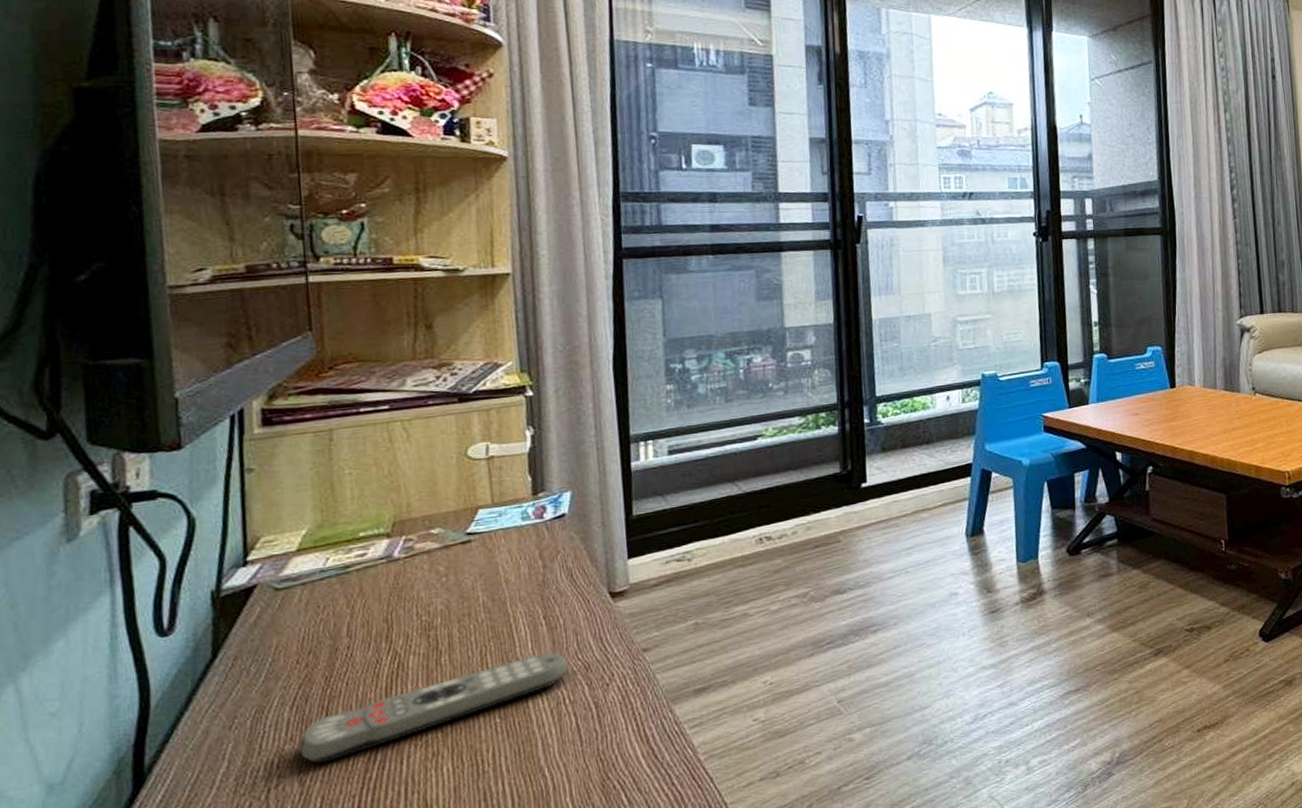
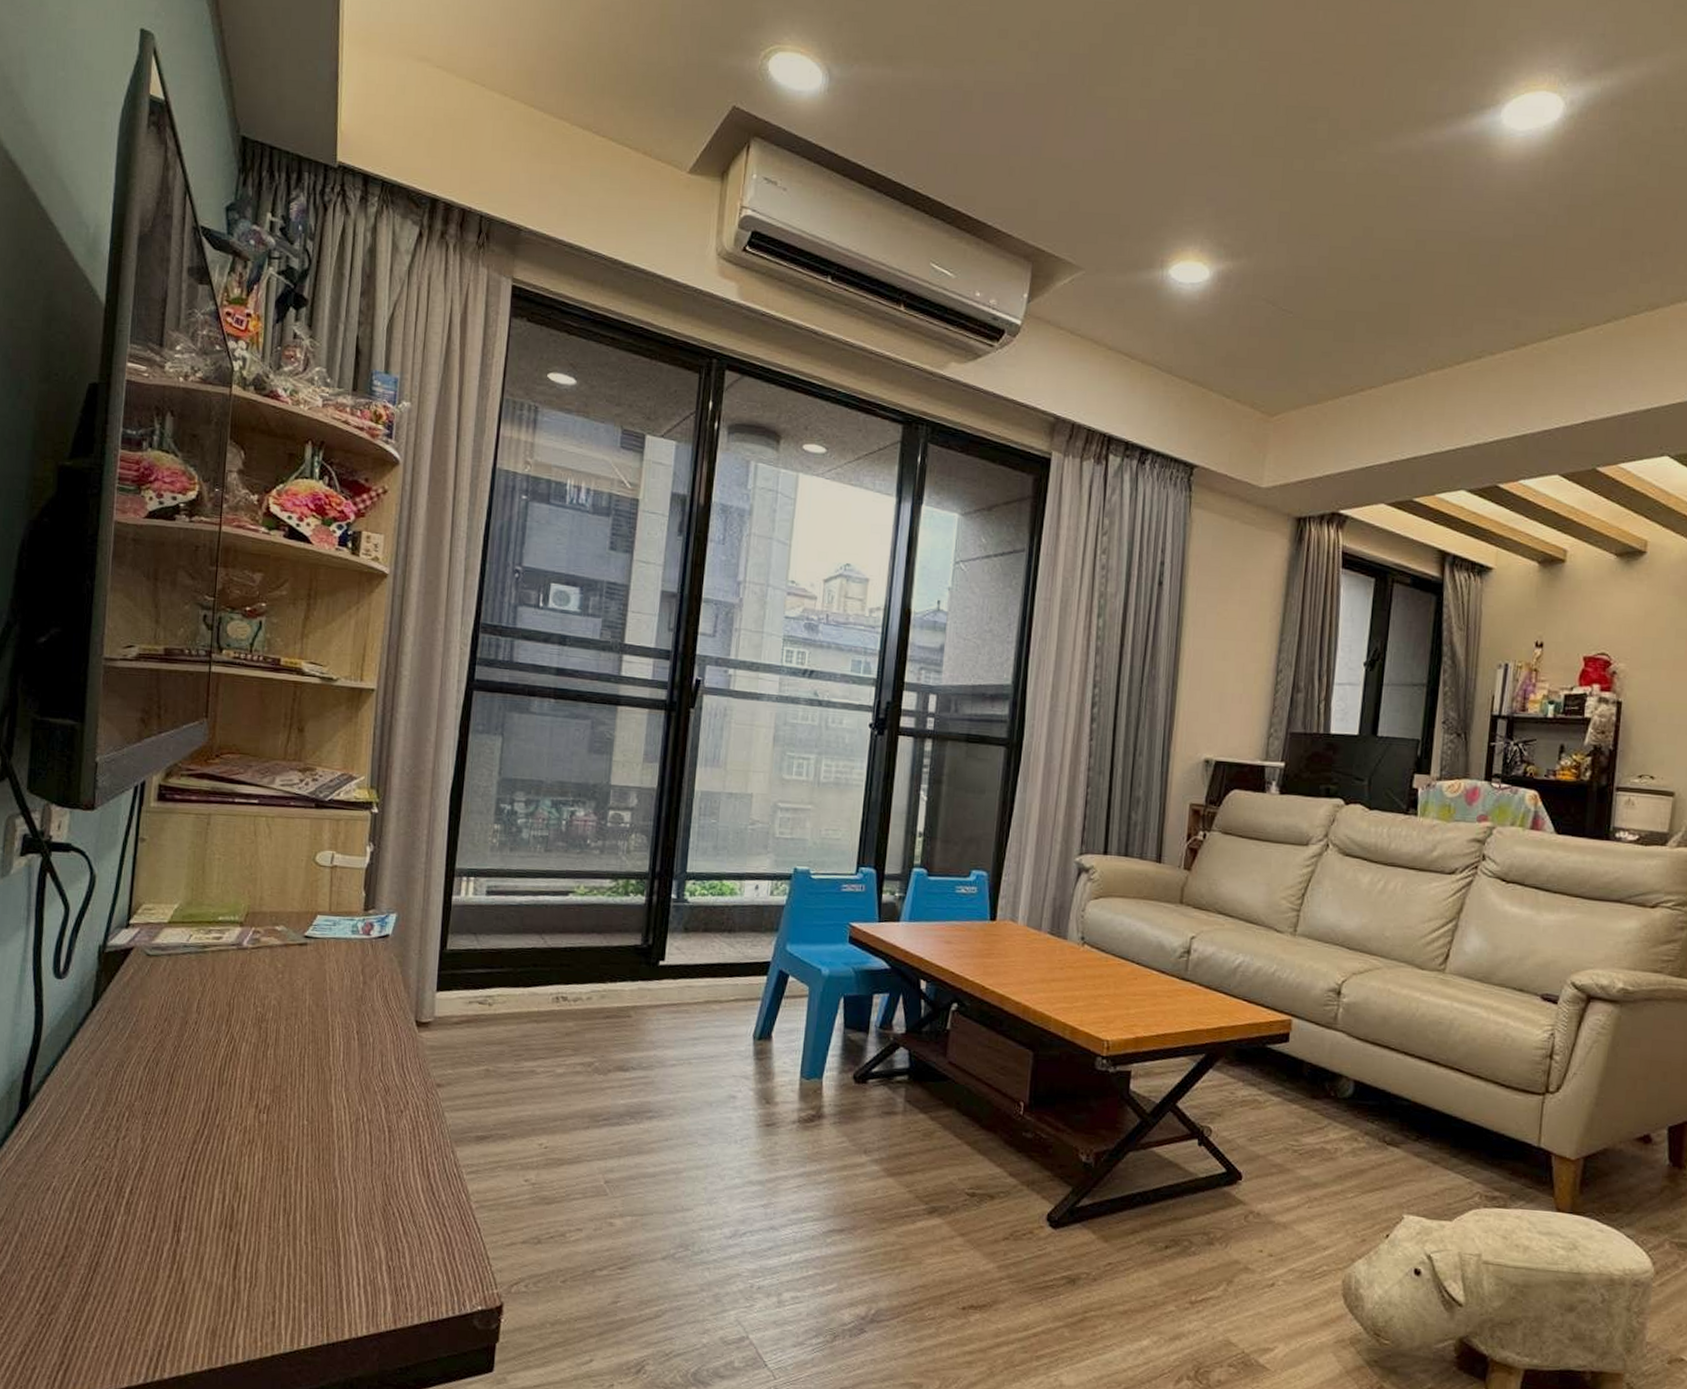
remote control: present [299,652,568,764] -> none [145,1066,371,1126]

